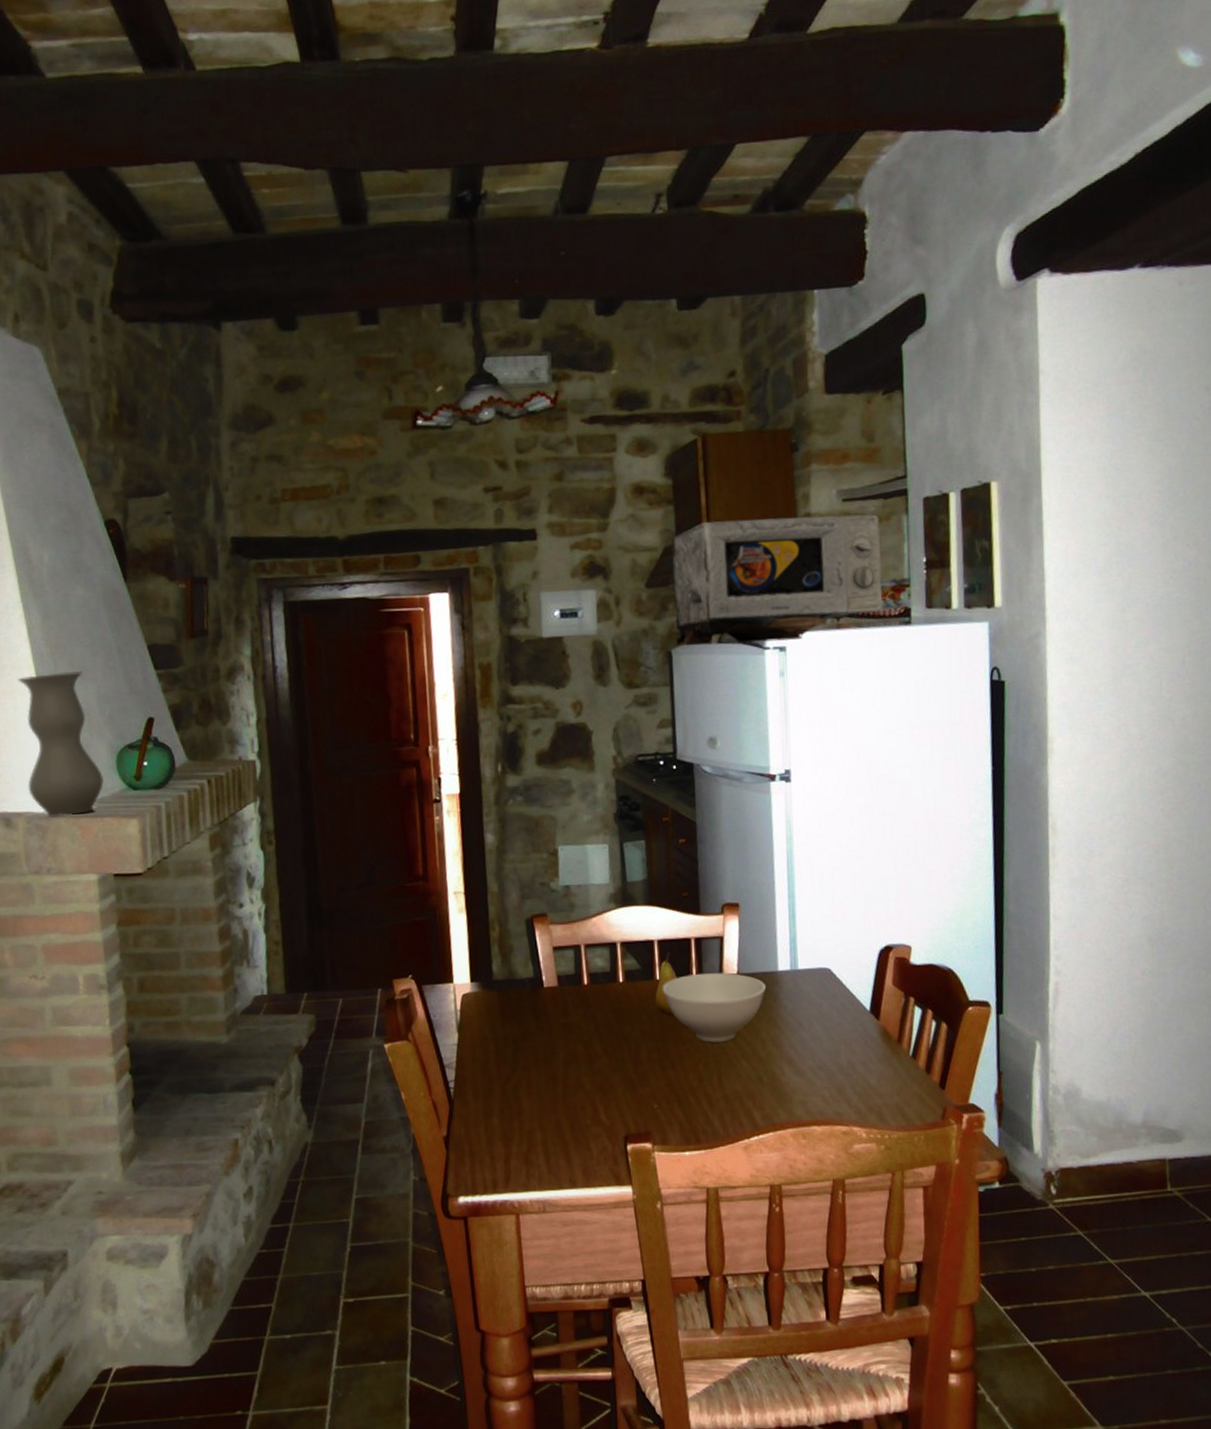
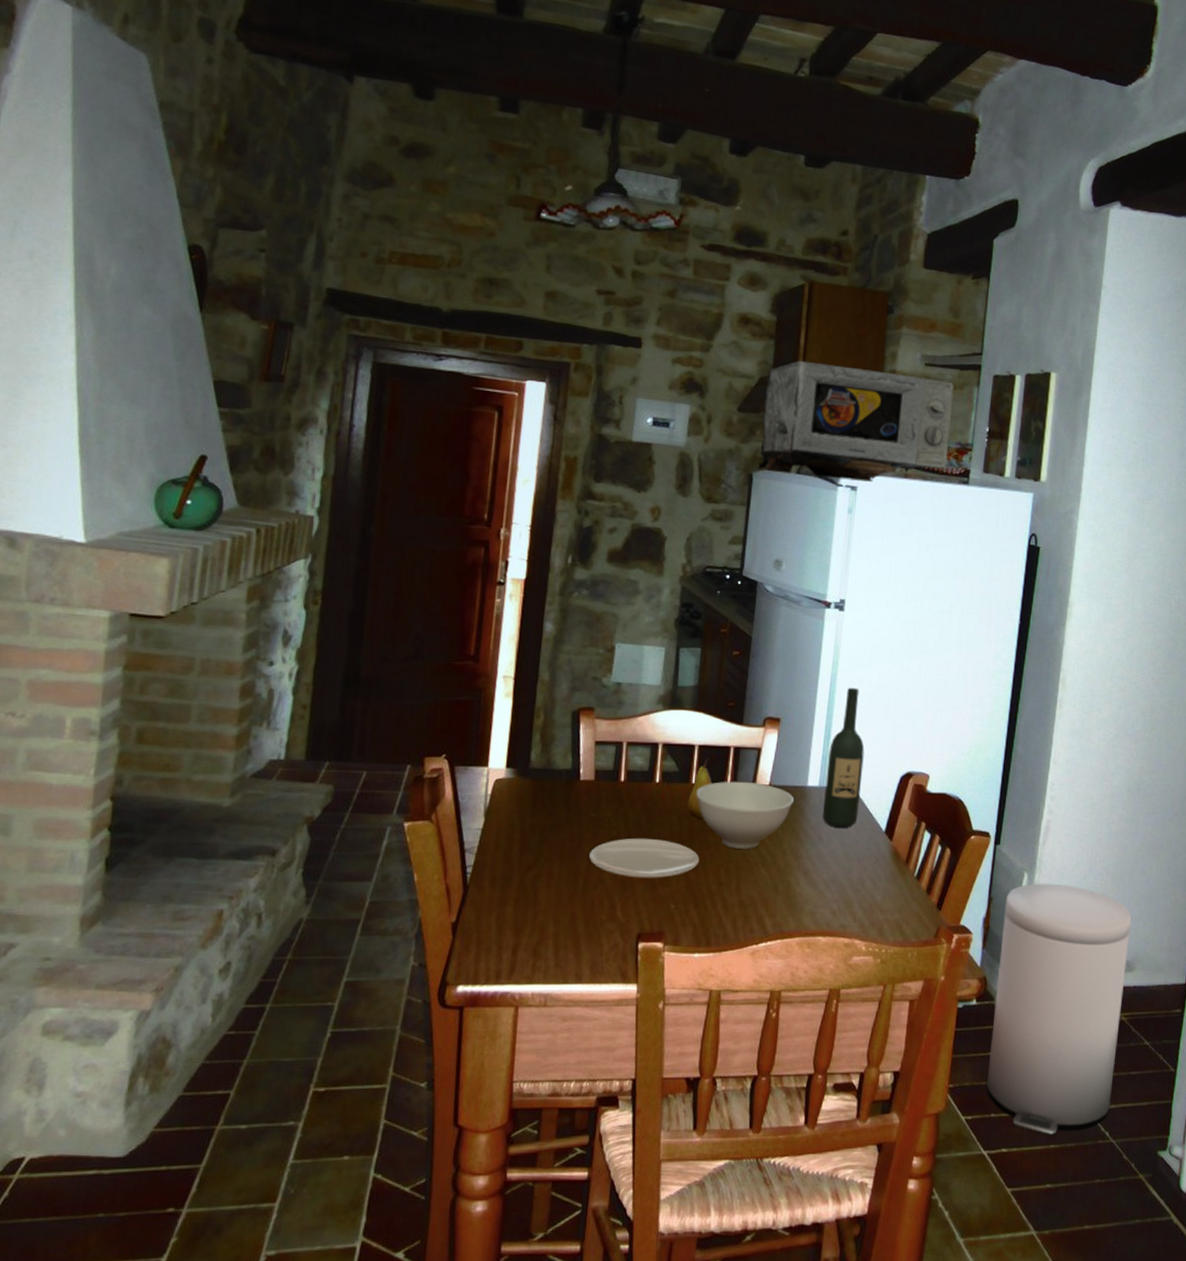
vase: present [18,671,104,818] -> none [43,390,137,546]
plate: none [564,1039,676,1081] -> present [588,838,700,879]
wine bottle: none [796,861,838,1011] -> present [823,687,865,828]
pedal bin: none [1018,1050,1174,1326] -> present [986,883,1132,1137]

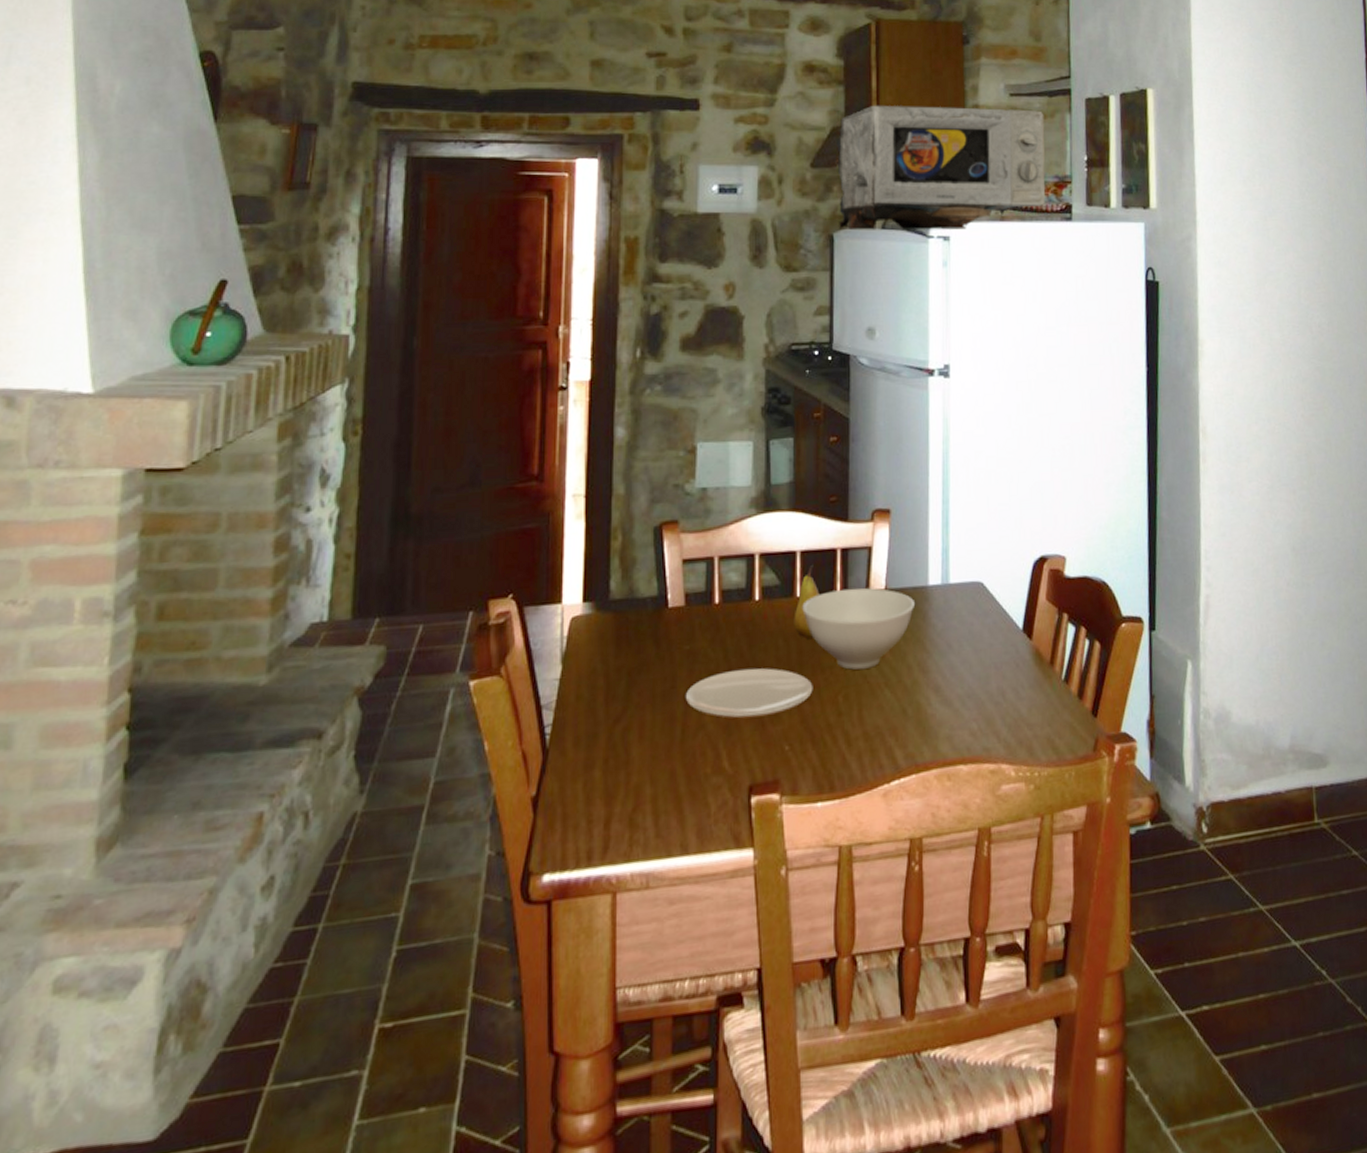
wine bottle: present [823,687,865,828] -> none [948,464,990,631]
pedal bin: present [986,883,1132,1137] -> none [1170,669,1323,984]

